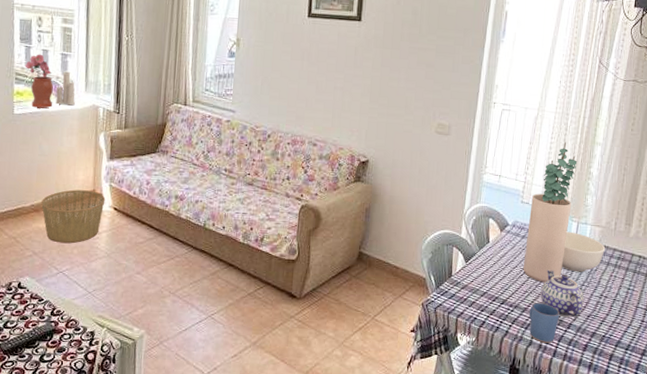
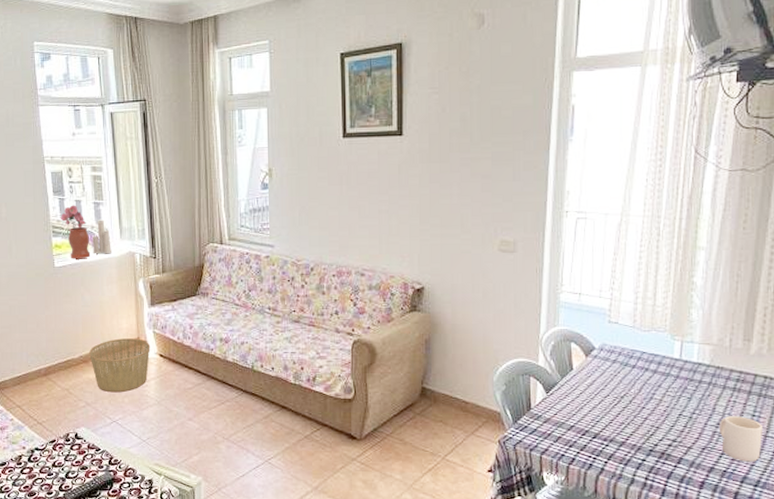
vase: present [523,141,578,283] -> none [616,248,676,412]
mug: present [529,302,559,343] -> none [629,434,666,481]
teapot: present [541,269,584,317] -> none [641,397,696,450]
bowl: present [561,231,606,273] -> none [664,352,720,399]
cup: none [601,289,636,329] -> present [718,416,764,462]

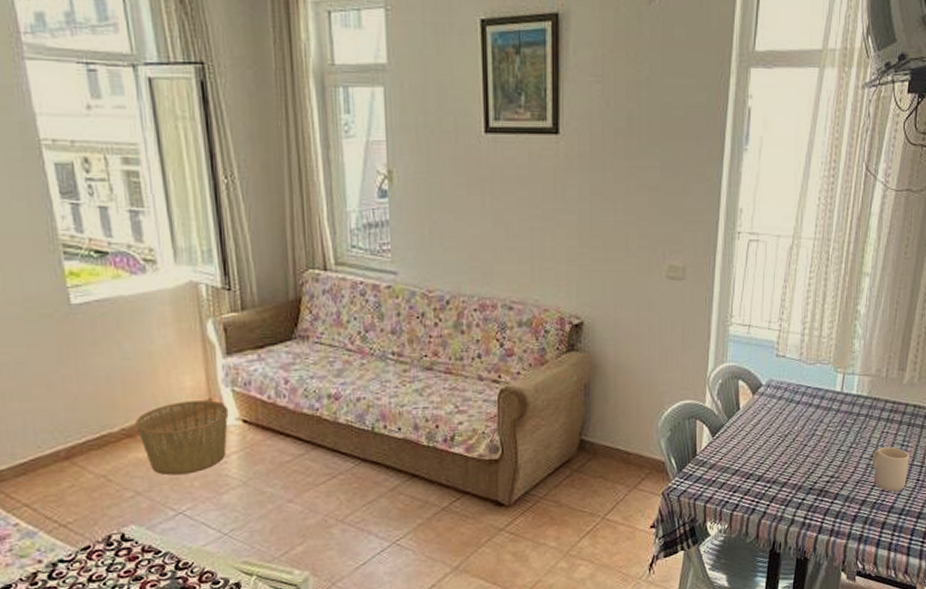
potted flower: present [60,205,91,259] -> none [75,213,129,293]
candle: present [93,219,111,254] -> none [130,234,162,285]

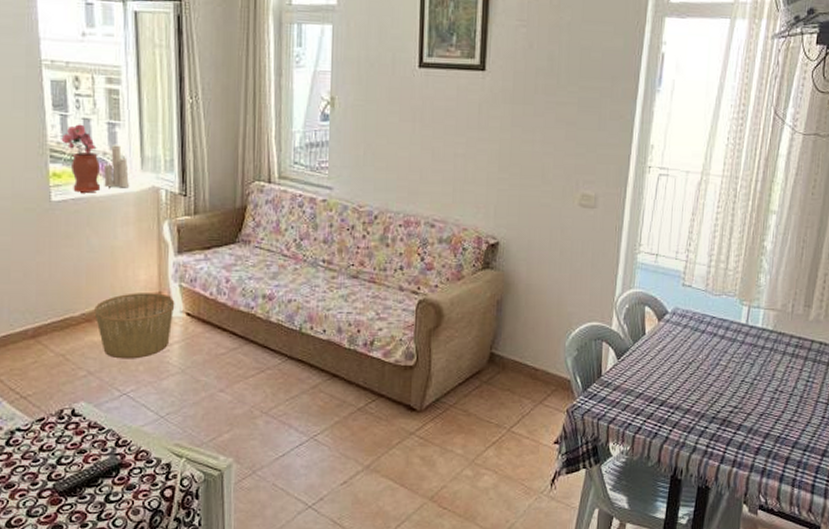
potted flower: none [75,213,129,293] -> present [61,124,101,193]
candle: none [130,234,162,285] -> present [104,143,129,188]
cup: present [872,447,910,492] -> none [776,382,816,427]

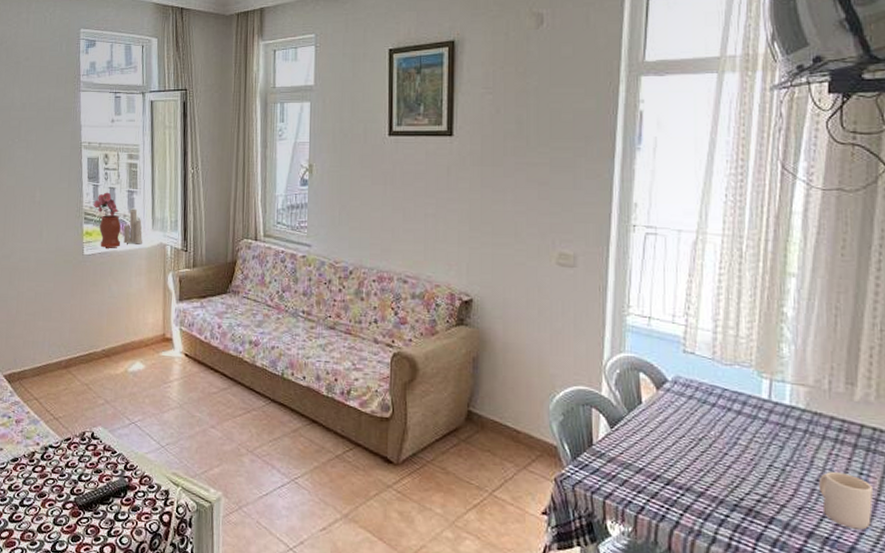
basket: present [94,293,175,359] -> none [112,334,176,392]
cup: none [776,382,816,427] -> present [818,472,874,530]

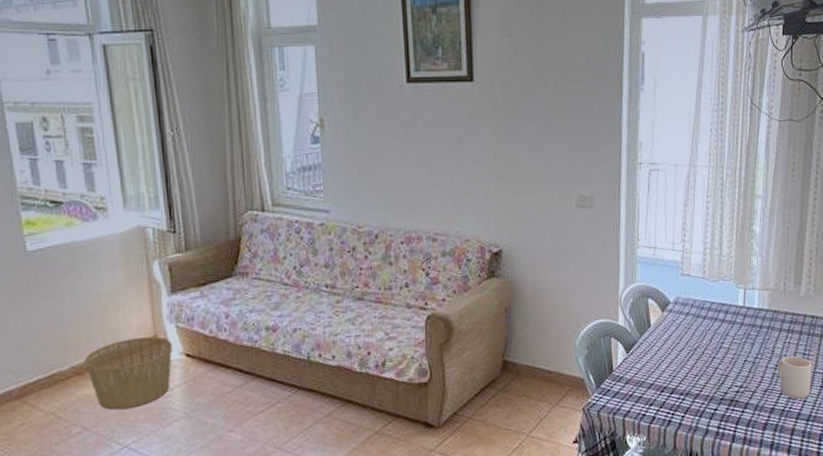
potted flower: present [93,192,121,248] -> none [32,167,81,240]
basket: none [112,334,176,392] -> present [84,336,173,410]
candle: present [123,207,142,245] -> none [83,184,112,232]

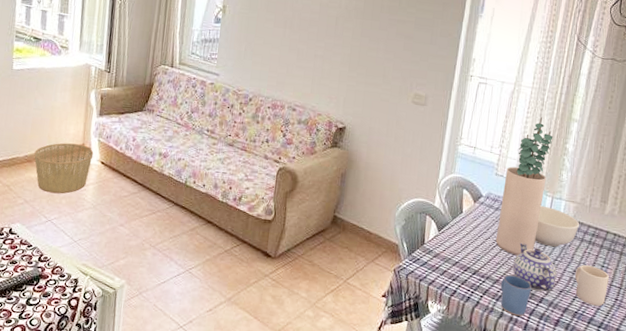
vase: none [690,198,738,362] -> present [495,116,553,256]
mug: none [702,384,734,429] -> present [501,274,531,316]
teapot: none [712,346,759,397] -> present [513,242,557,292]
bowl: none [731,300,776,345] -> present [534,205,580,247]

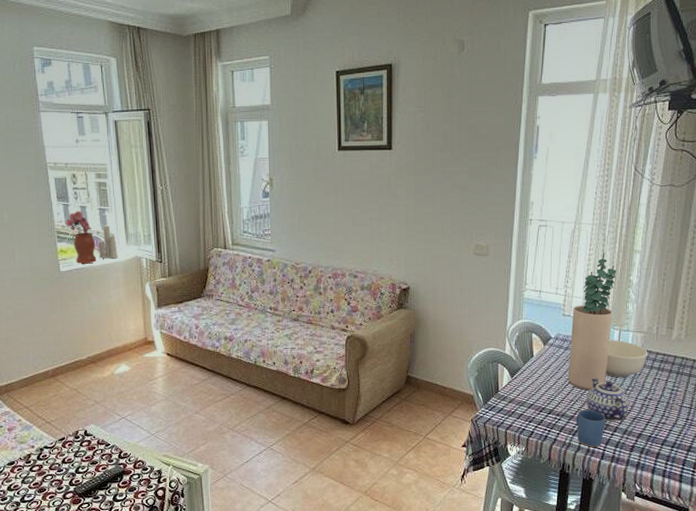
potted flower: none [25,14,50,65] -> present [65,211,97,264]
basket: present [34,143,94,194] -> none [97,339,158,391]
candle: none [51,30,70,64] -> present [98,224,118,259]
cup: present [574,265,610,306] -> none [646,391,680,428]

